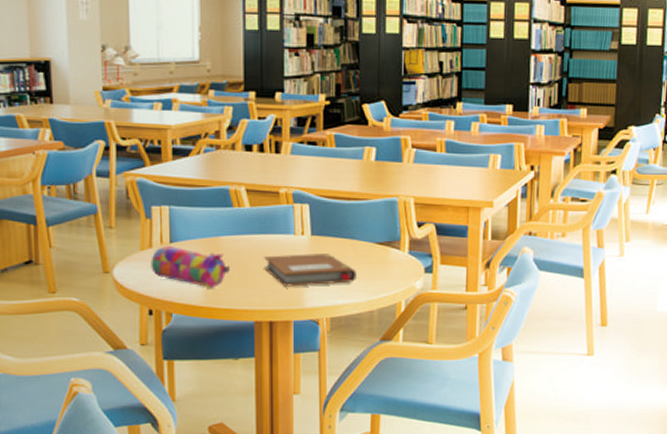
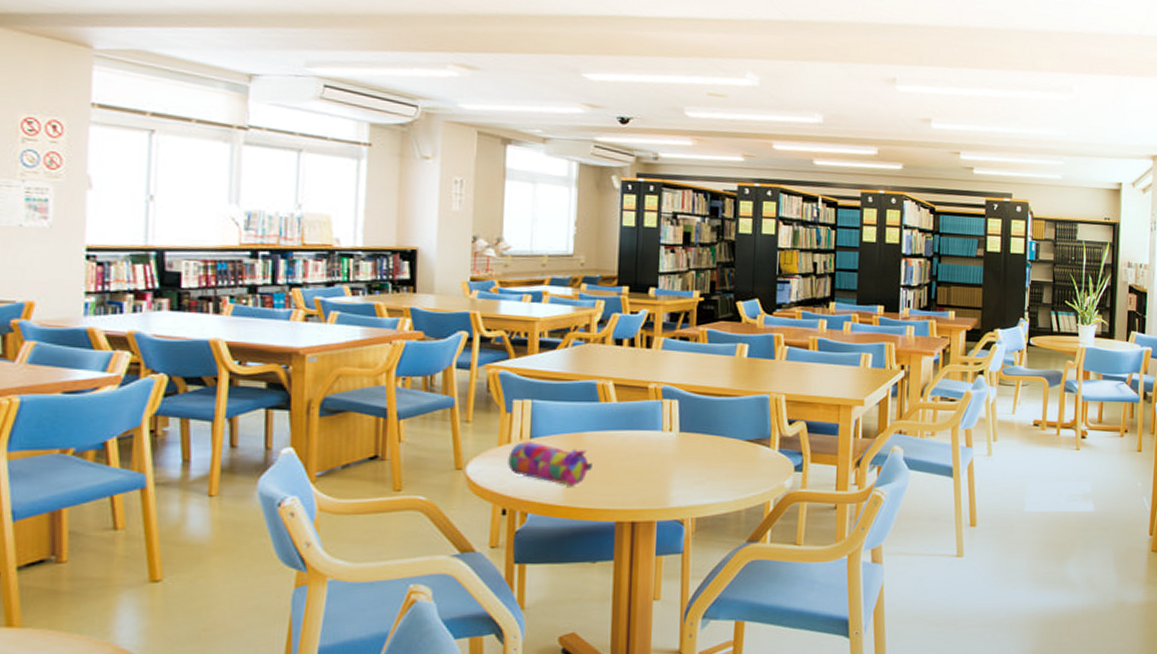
notebook: present [264,254,357,287] -> none [628,451,725,485]

